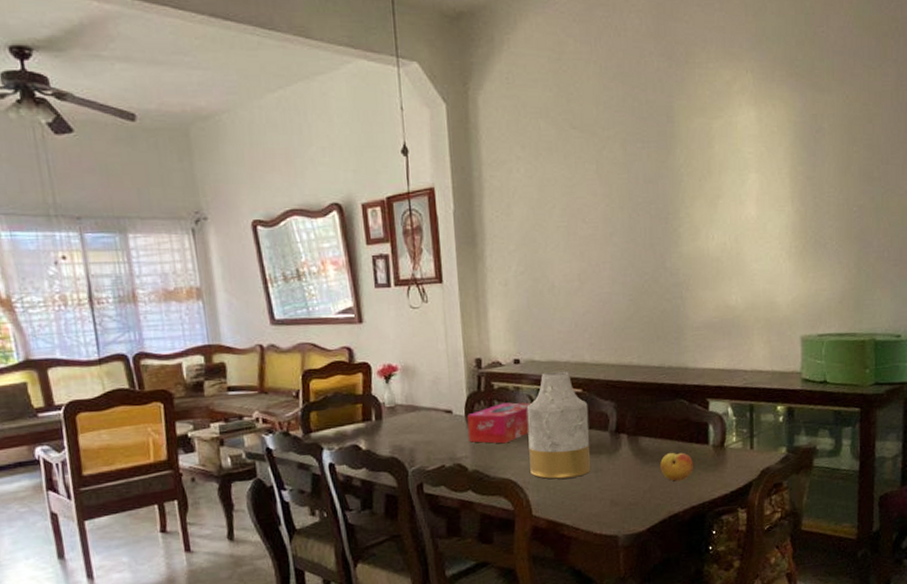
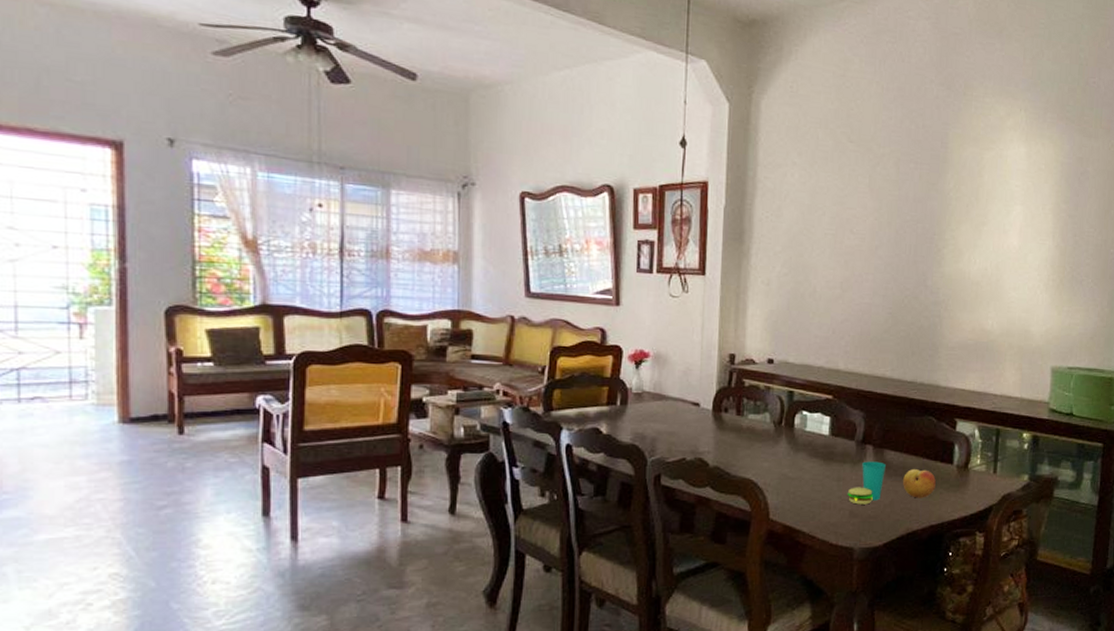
tissue box: present [467,402,531,444] -> none [714,401,781,443]
vase: present [526,371,591,480] -> none [772,375,837,484]
cup: none [606,449,643,494] -> present [847,461,887,505]

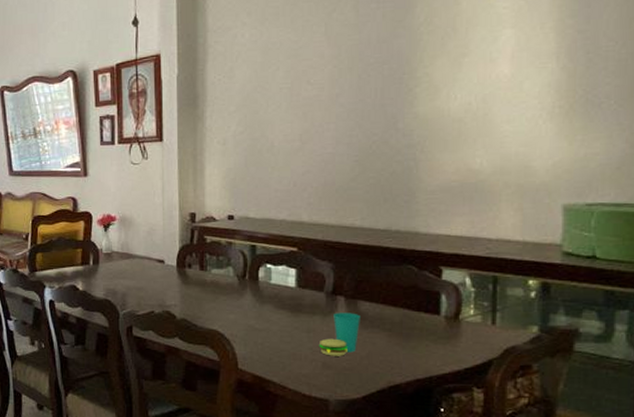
fruit: present [903,469,936,498] -> none [381,321,420,351]

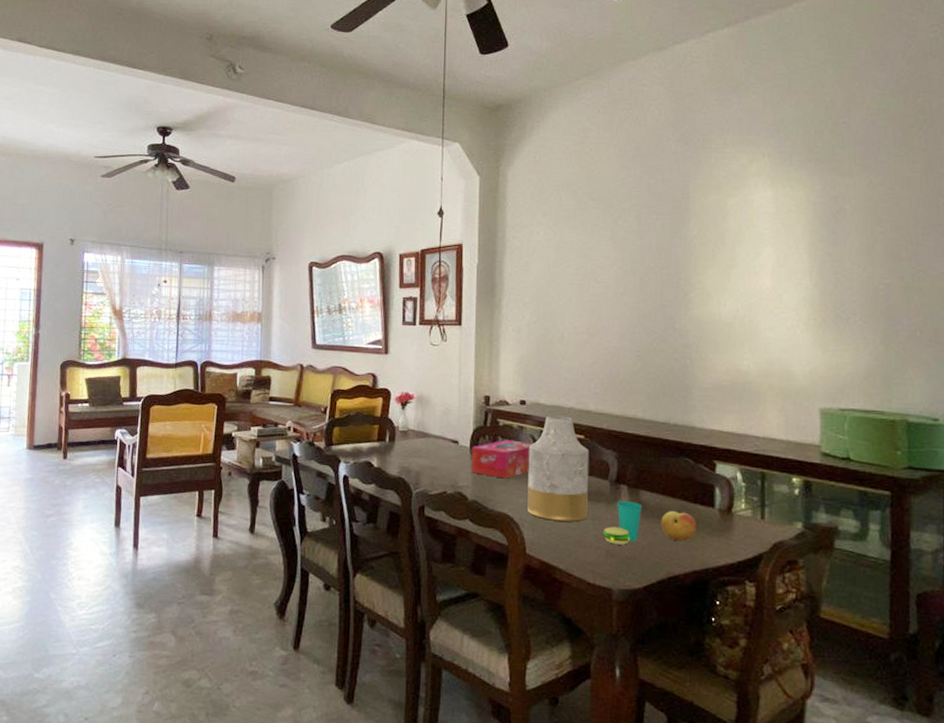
tissue box: none [179,256,243,296] -> present [472,440,534,479]
vase: none [238,229,303,335] -> present [527,415,589,522]
fruit: none [381,321,420,351] -> present [661,511,697,542]

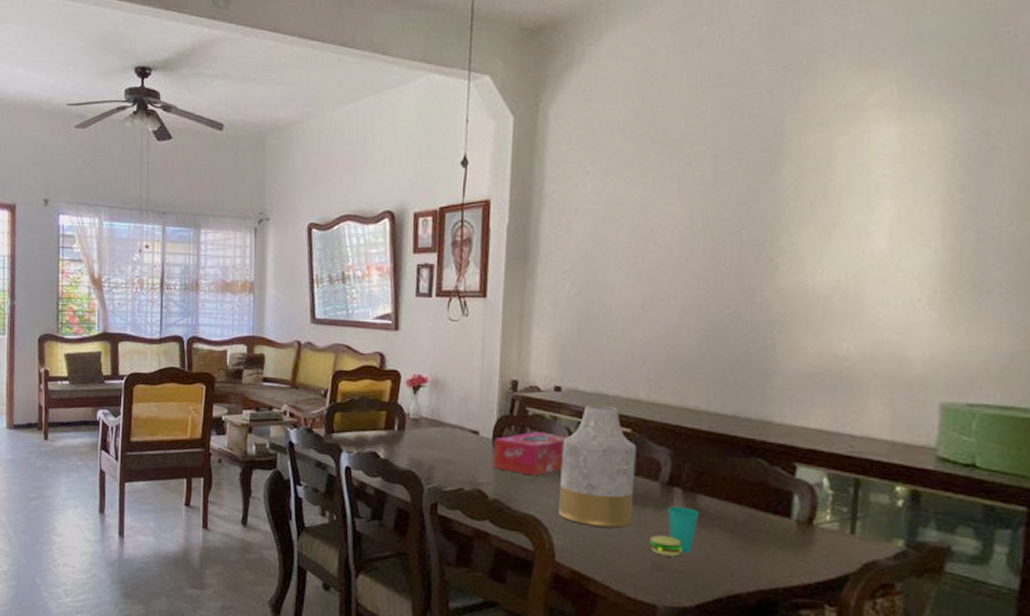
fruit: present [661,511,697,542] -> none [722,520,767,556]

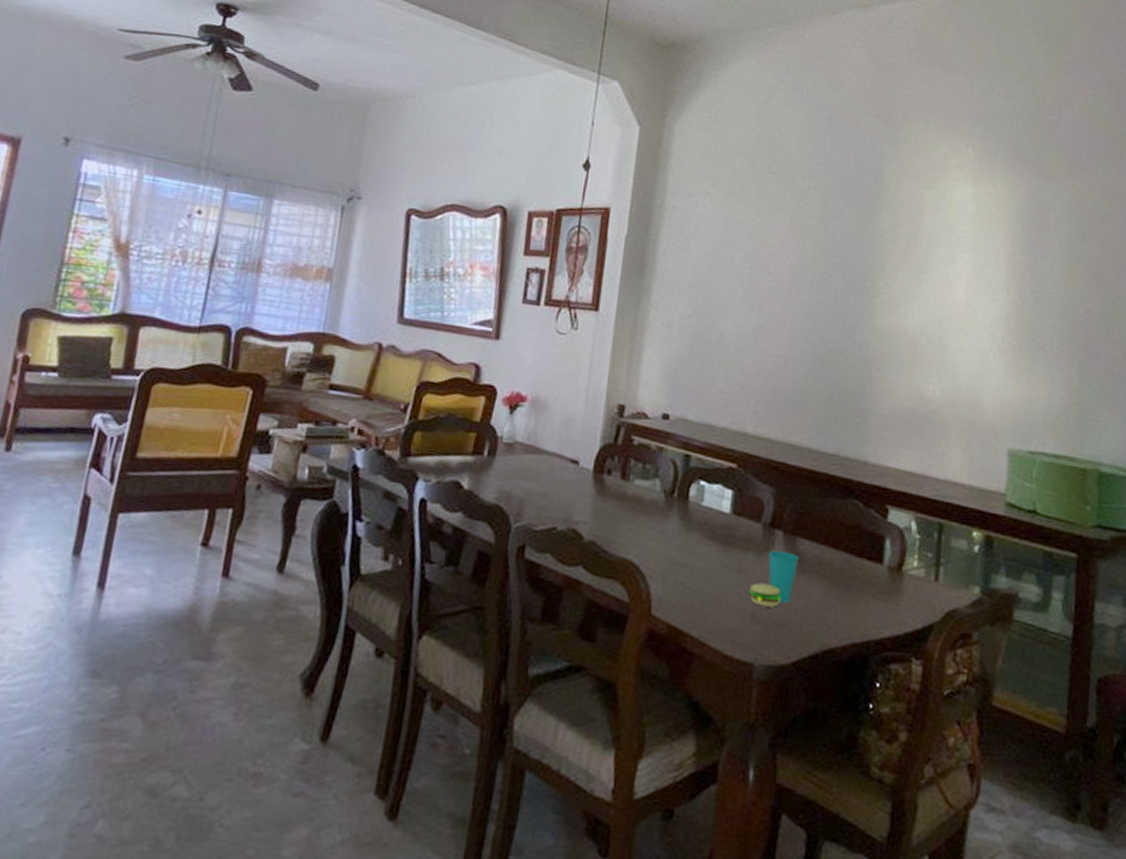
tissue box: present [493,431,569,476] -> none [592,463,674,515]
vase: present [558,404,637,528] -> none [658,436,742,575]

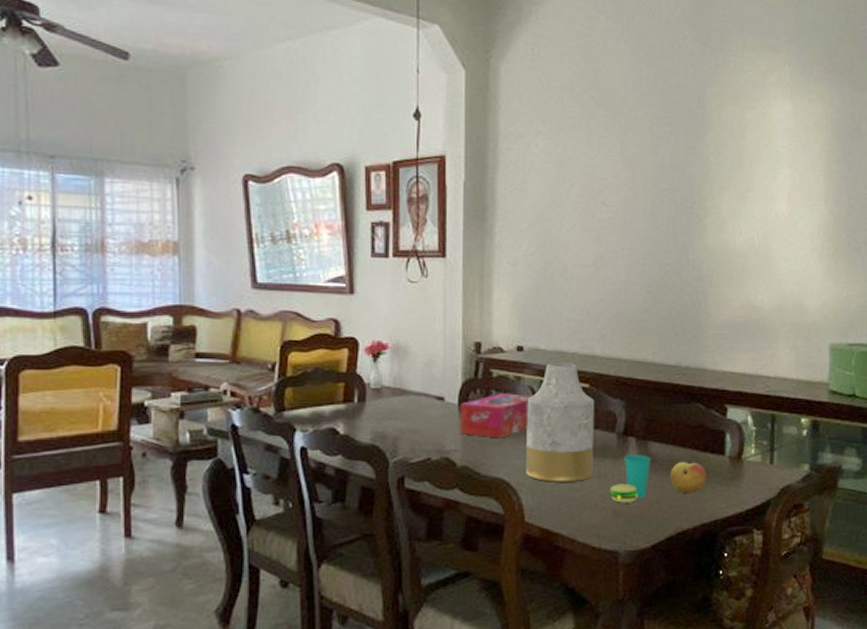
tissue box: none [592,463,674,515] -> present [461,393,533,439]
vase: none [658,436,742,575] -> present [526,363,595,482]
fruit: none [819,566,861,606] -> present [670,462,706,494]

